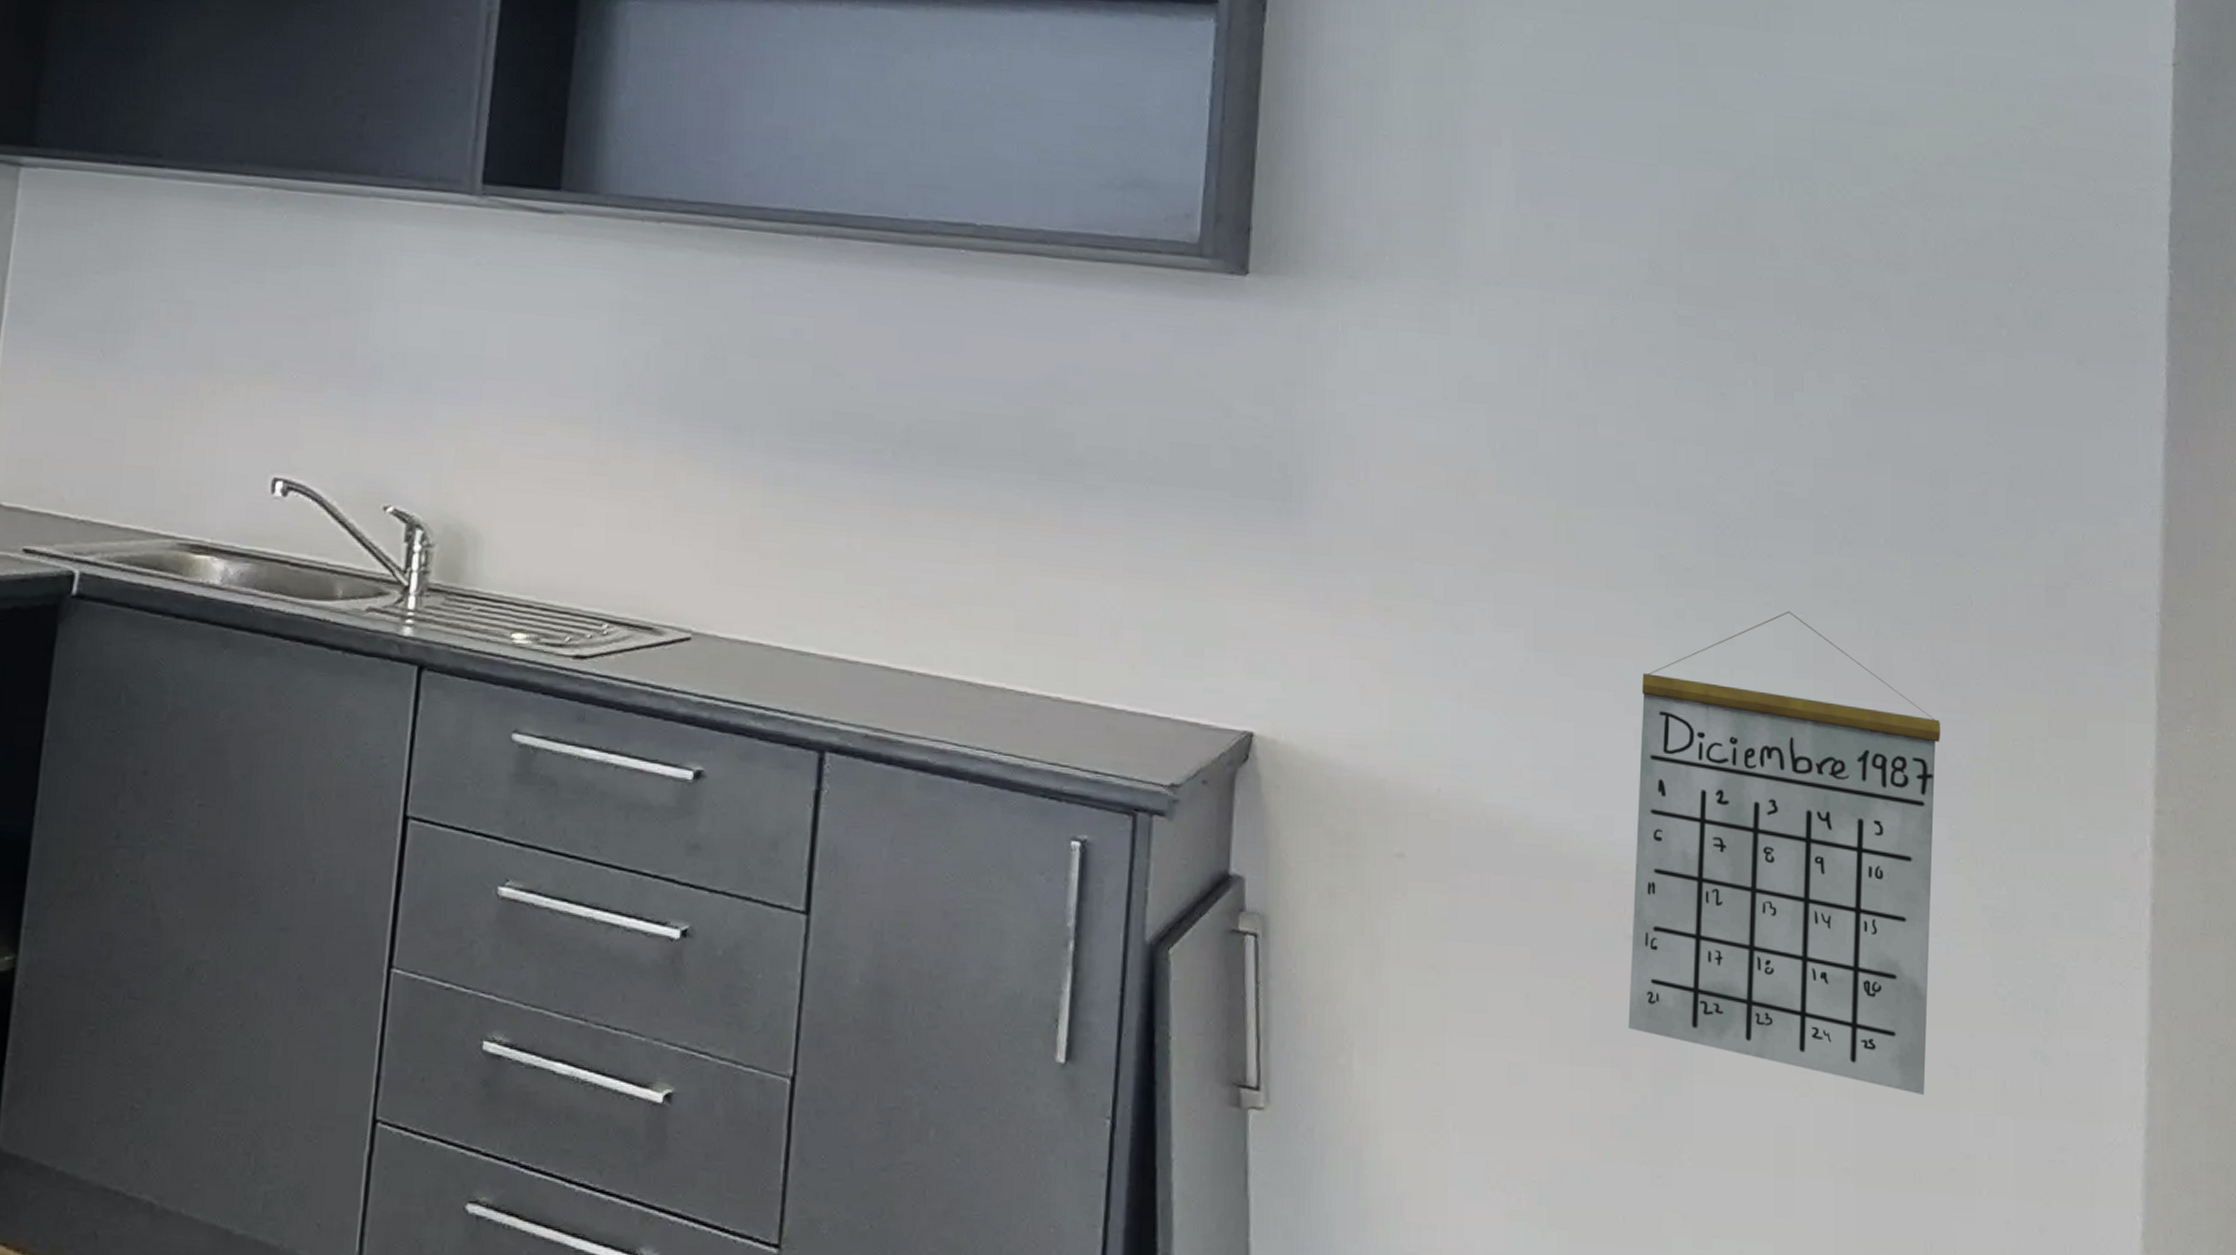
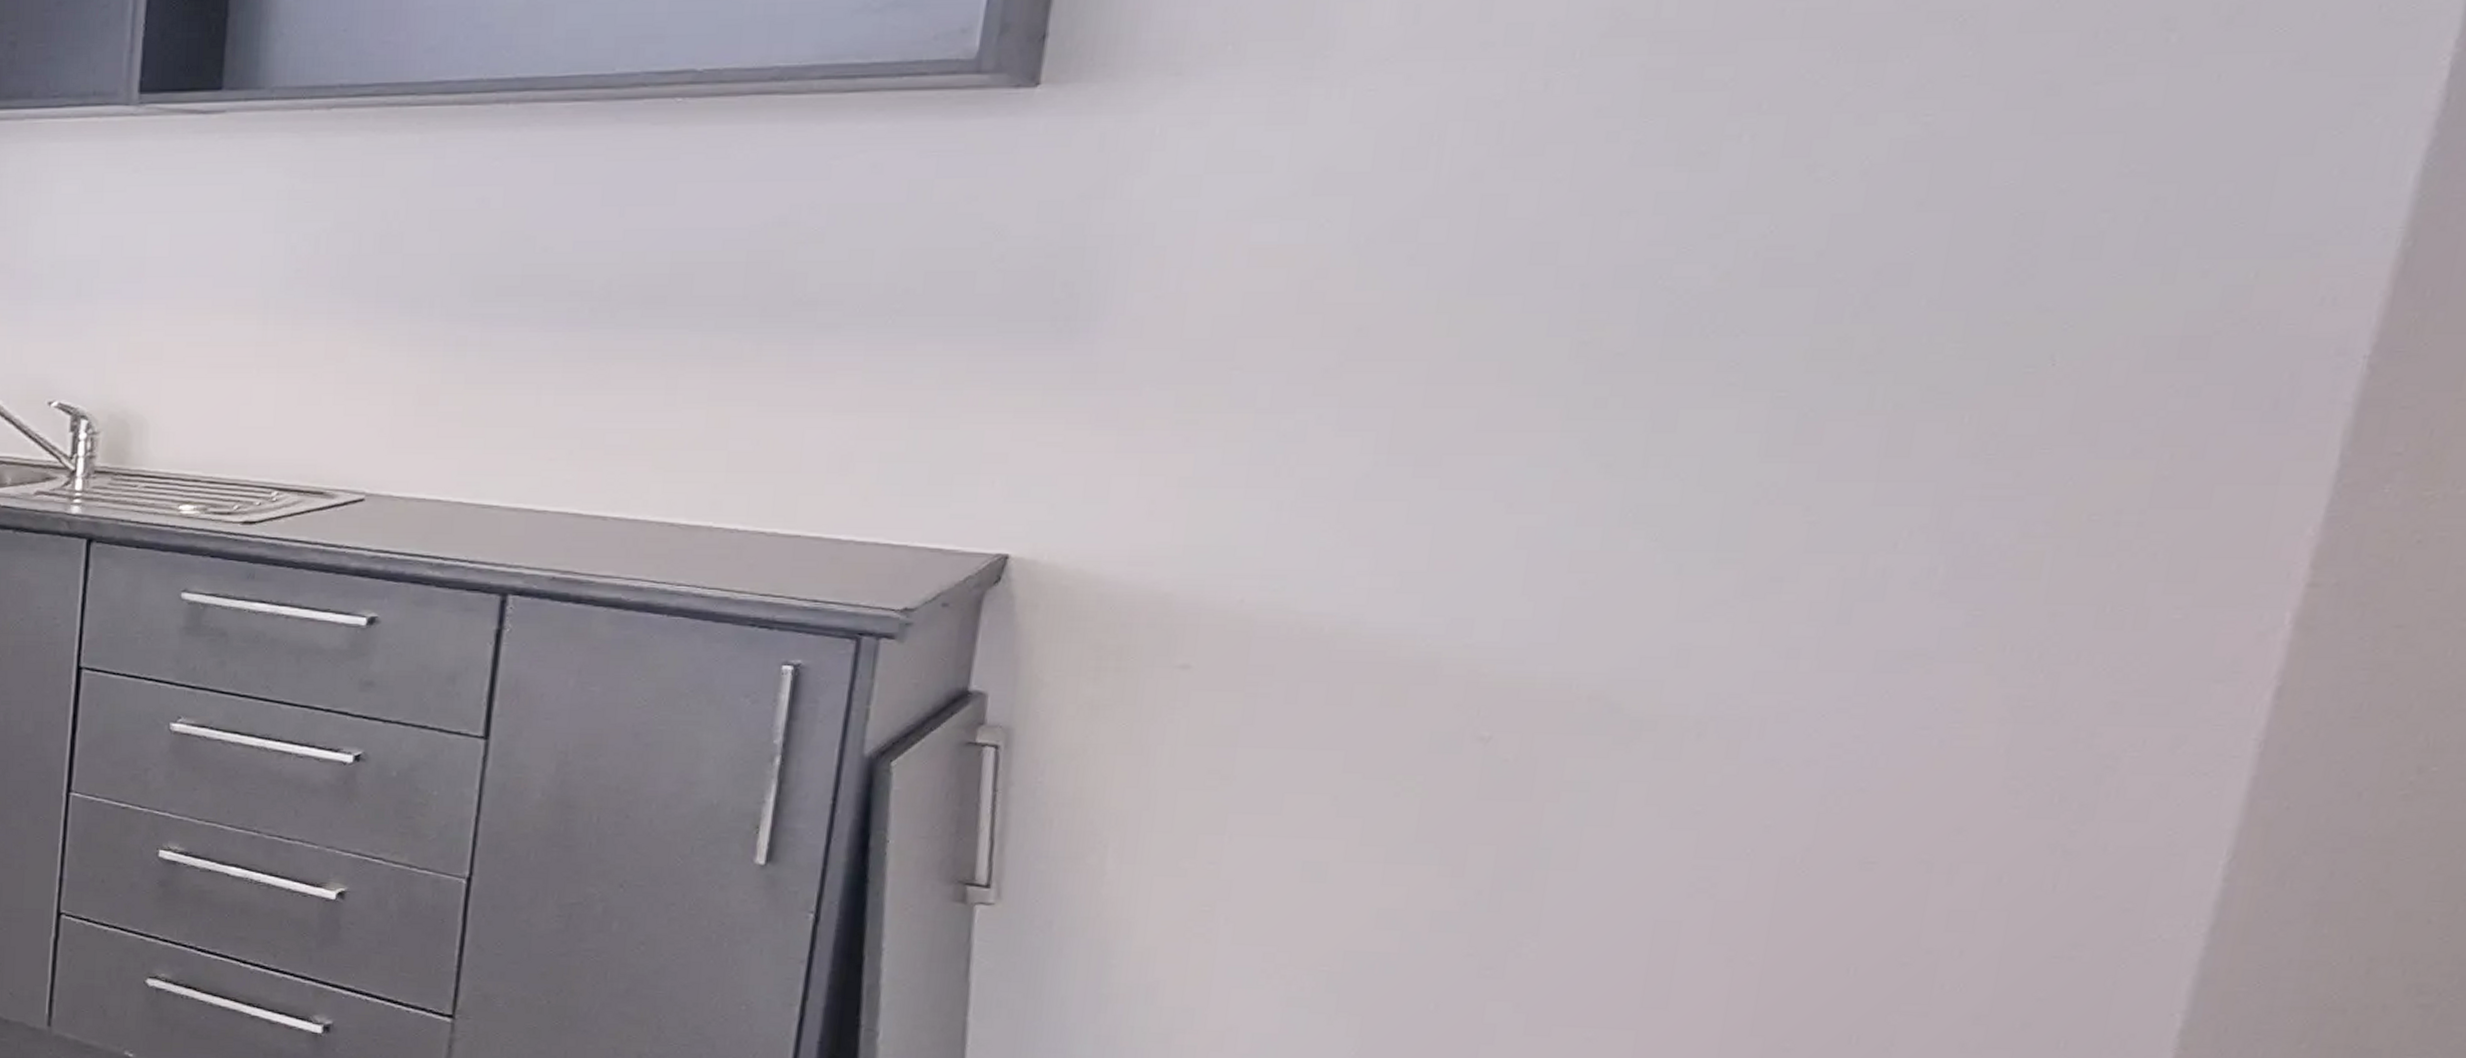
calendar: present [1628,611,1940,1095] -> none [1466,390,1977,890]

